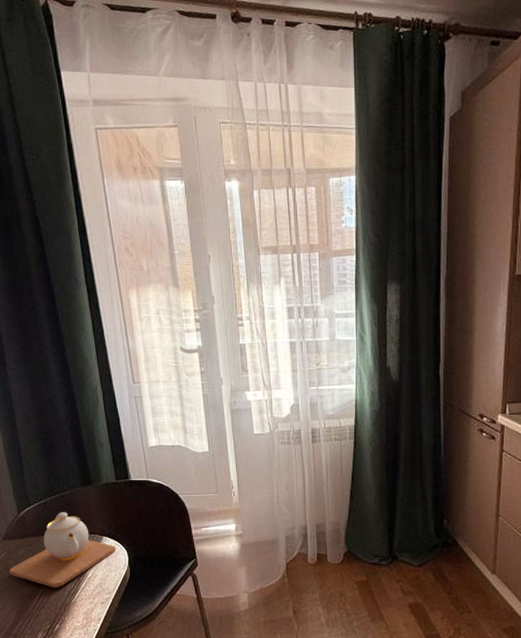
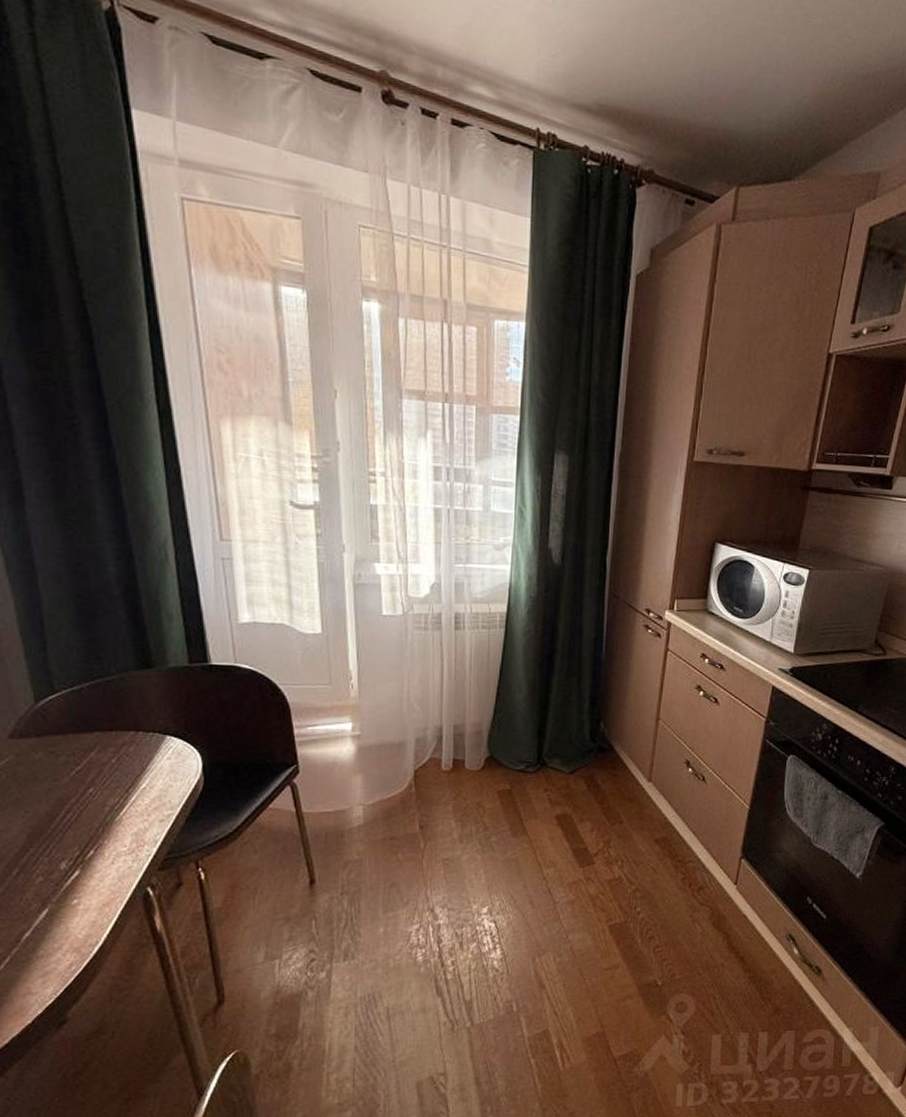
teapot: present [9,512,116,588] -> none [17,703,185,802]

